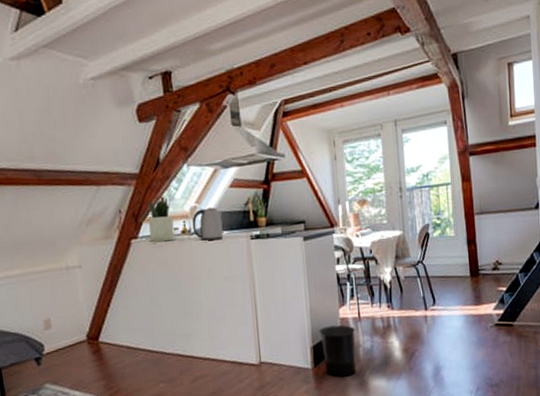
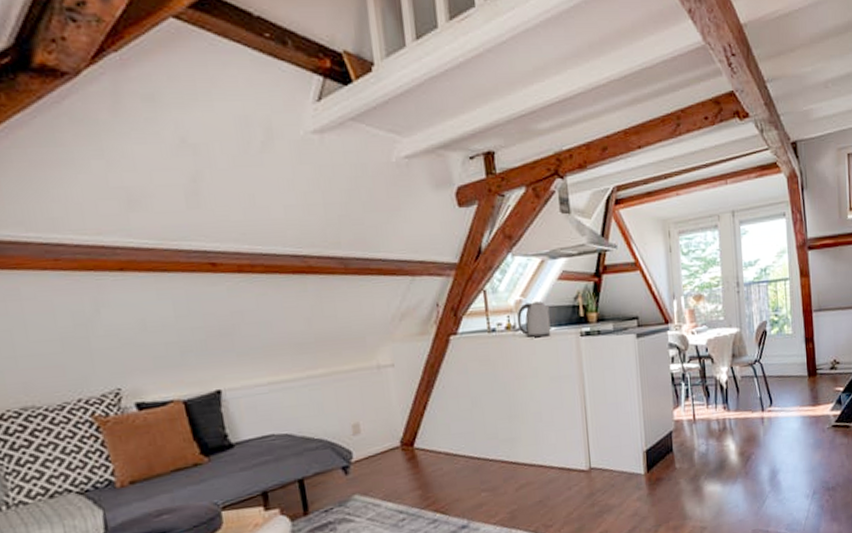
planter: present [148,197,176,243] -> none [468,290,500,340]
waste bin: present [319,325,357,378] -> none [652,427,691,483]

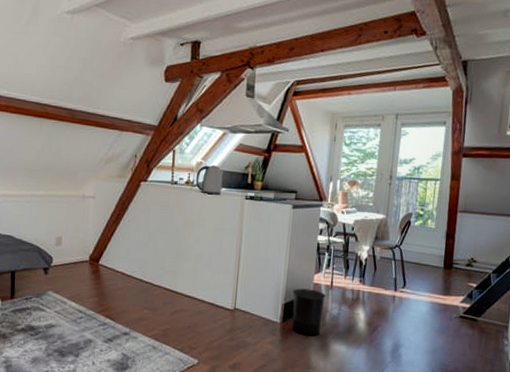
waste bin: none [652,427,691,483] -> present [292,288,327,337]

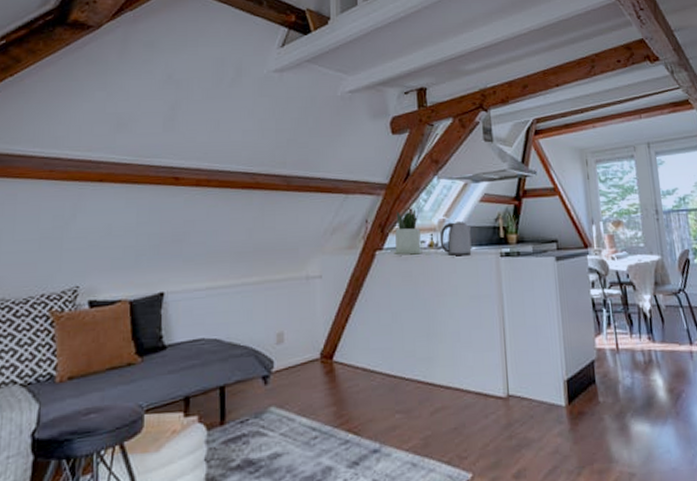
planter: none [155,149,181,189] -> present [393,209,423,256]
waste bin: present [292,288,327,337] -> none [573,356,616,419]

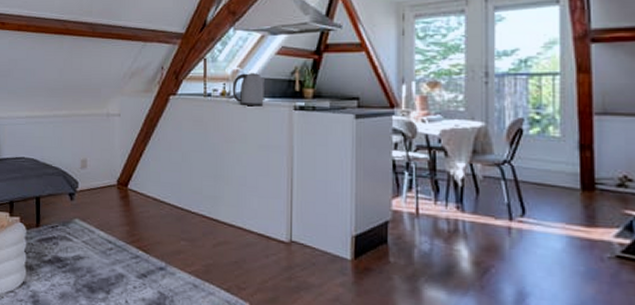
planter: present [393,209,423,256] -> none [186,59,214,102]

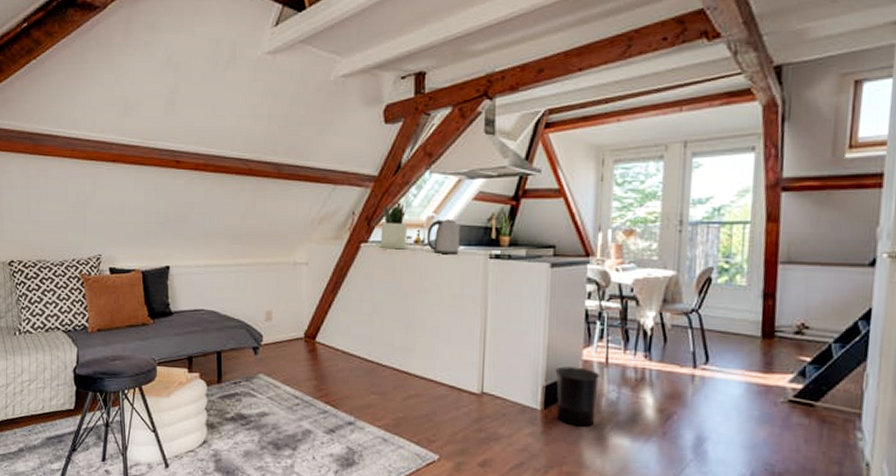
planter: none [186,59,214,102] -> present [378,203,408,250]
waste bin: none [364,216,411,279] -> present [555,366,601,427]

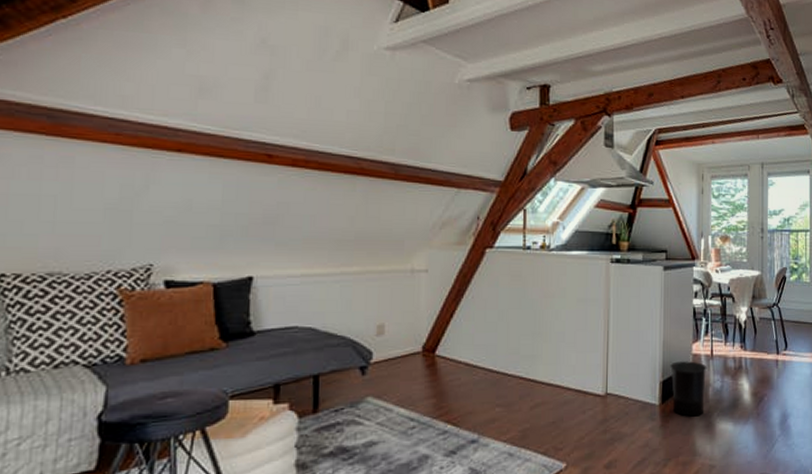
planter: present [378,203,408,250] -> none [504,209,534,255]
kettle: present [426,218,462,255] -> none [552,224,585,260]

